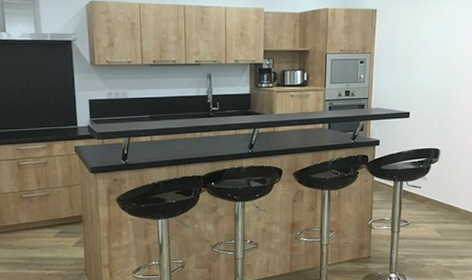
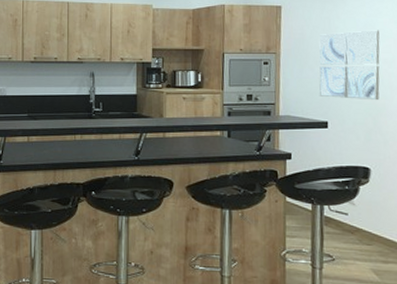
wall art: none [404,31,455,93] -> present [319,30,380,101]

